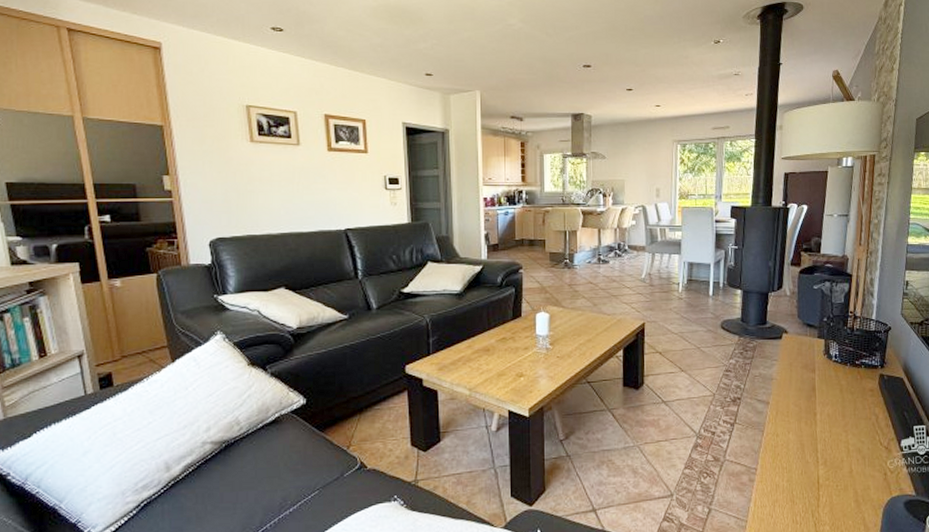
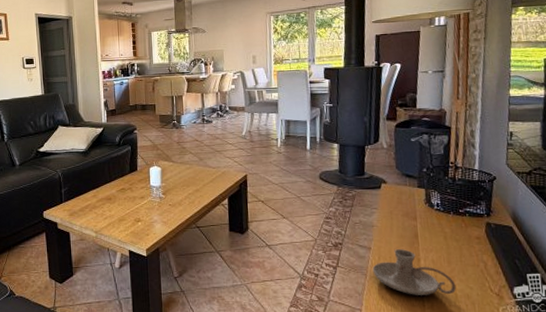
candle holder: none [769,403,849,452] -> present [372,249,457,295]

